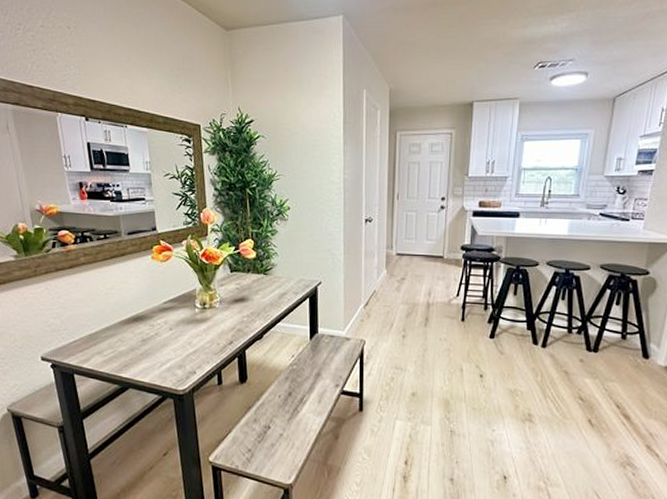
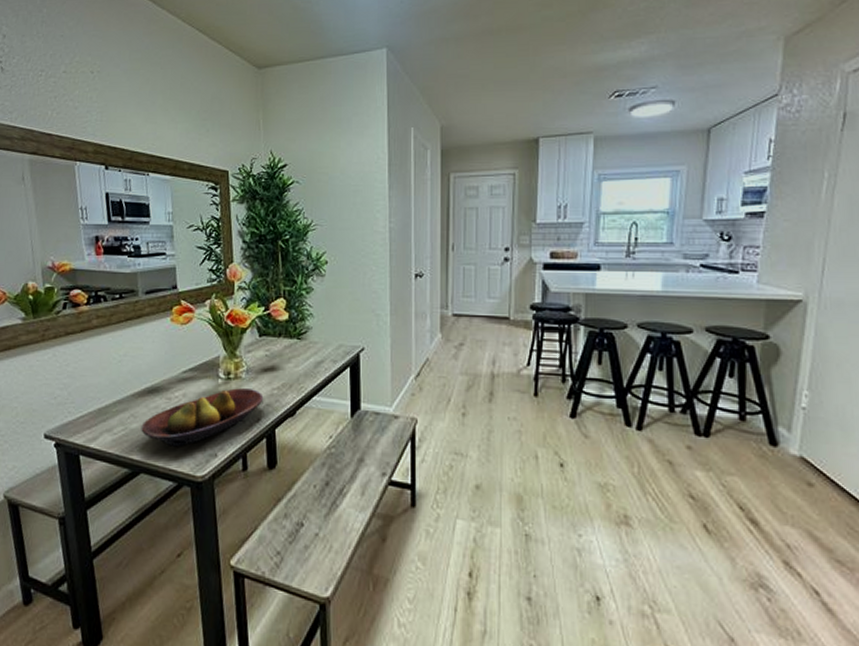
fruit bowl: none [128,316,235,366] -> present [141,388,264,447]

